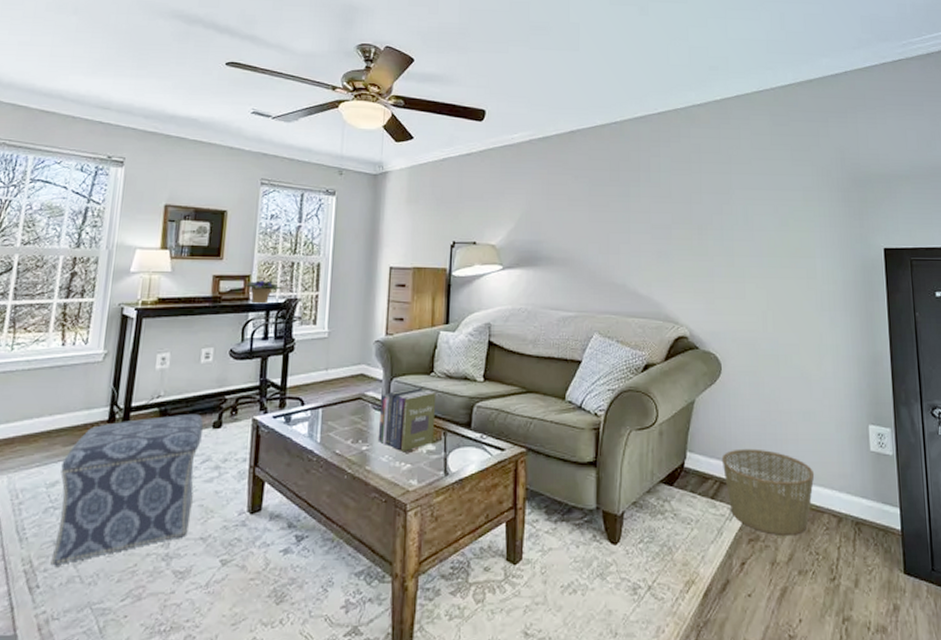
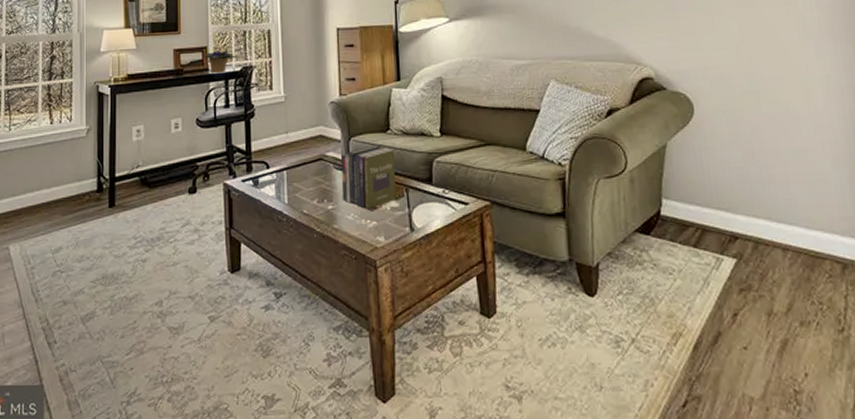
ottoman: present [50,413,203,566] -> none [63,181,180,324]
basket: present [721,449,815,535] -> none [701,193,811,284]

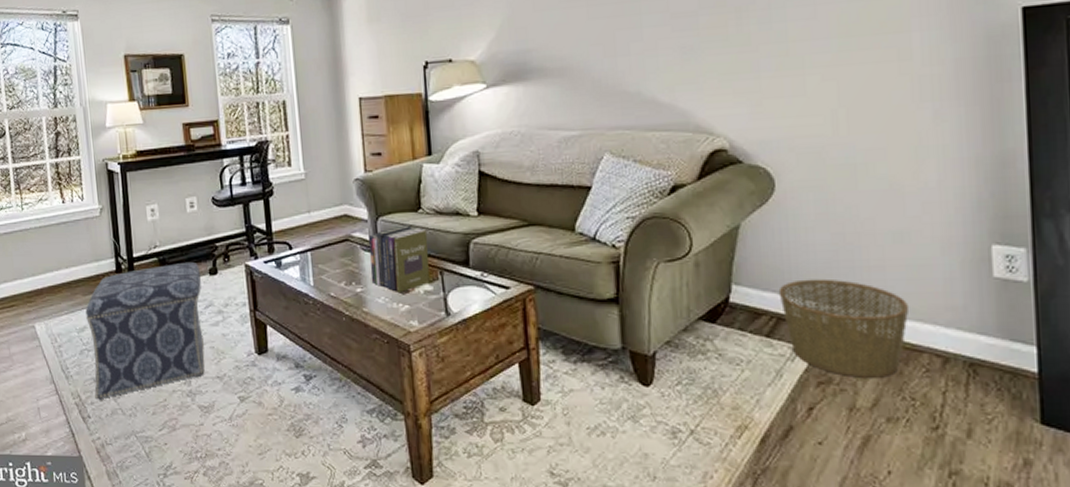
ottoman: none [63,181,180,324] -> present [85,261,205,400]
potted flower: present [203,50,237,74] -> none [214,123,250,149]
basket: none [701,193,811,284] -> present [778,279,910,378]

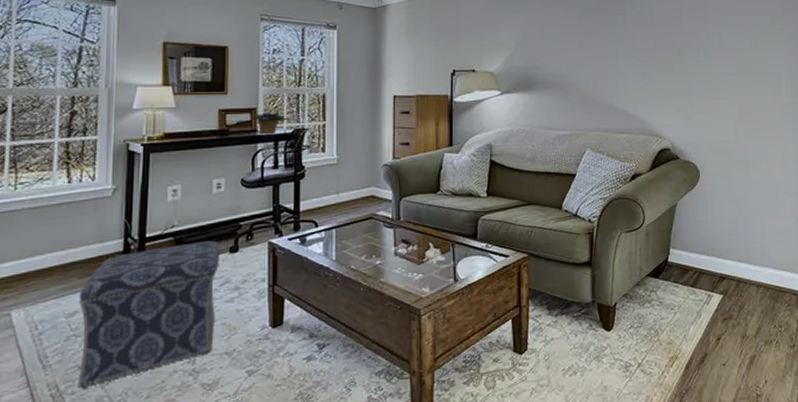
potted flower: none [214,123,250,149] -> present [251,112,288,135]
books: present [369,225,430,292] -> none [390,204,444,263]
basket: present [778,279,910,378] -> none [700,242,779,314]

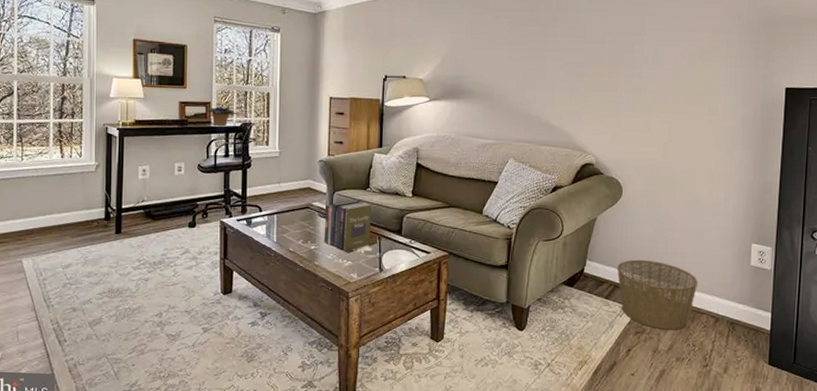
ottoman: present [77,240,220,389] -> none [72,215,180,327]
books: none [390,204,444,263] -> present [323,199,372,251]
basket: none [700,242,779,314] -> present [617,259,698,330]

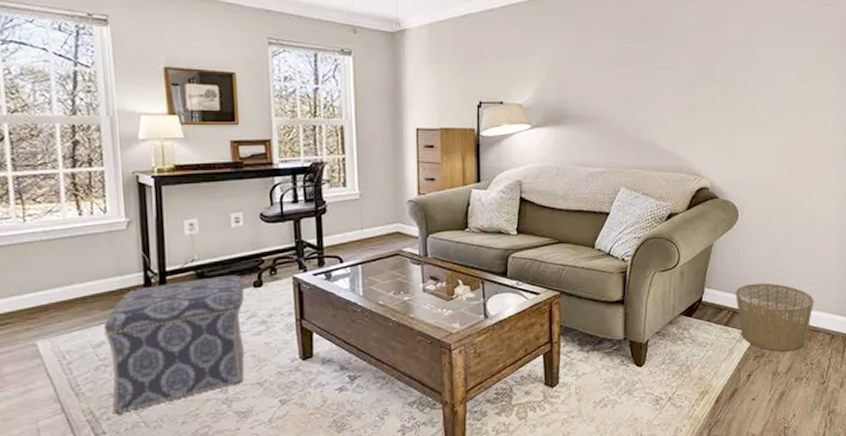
ottoman: none [72,215,180,327] -> present [104,275,245,415]
potted flower: present [206,106,237,127] -> none [266,144,305,168]
books: present [323,199,372,251] -> none [418,242,473,299]

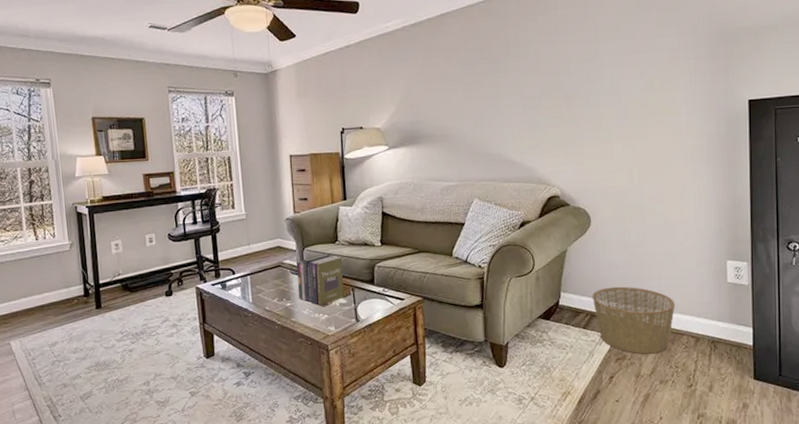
ottoman: present [104,275,245,415] -> none [56,286,161,402]
books: none [418,242,473,299] -> present [297,254,344,305]

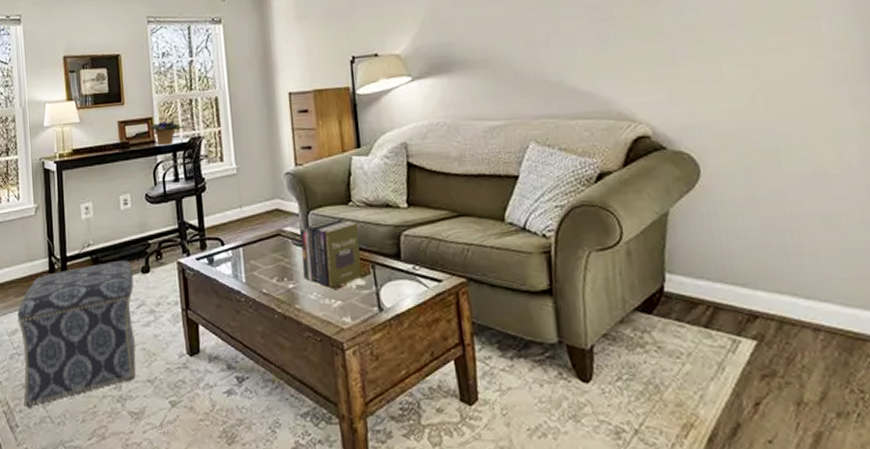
ottoman: none [56,286,161,402] -> present [17,260,136,407]
potted flower: none [170,174,201,195] -> present [149,120,184,146]
basket: present [592,286,676,354] -> none [712,265,847,370]

